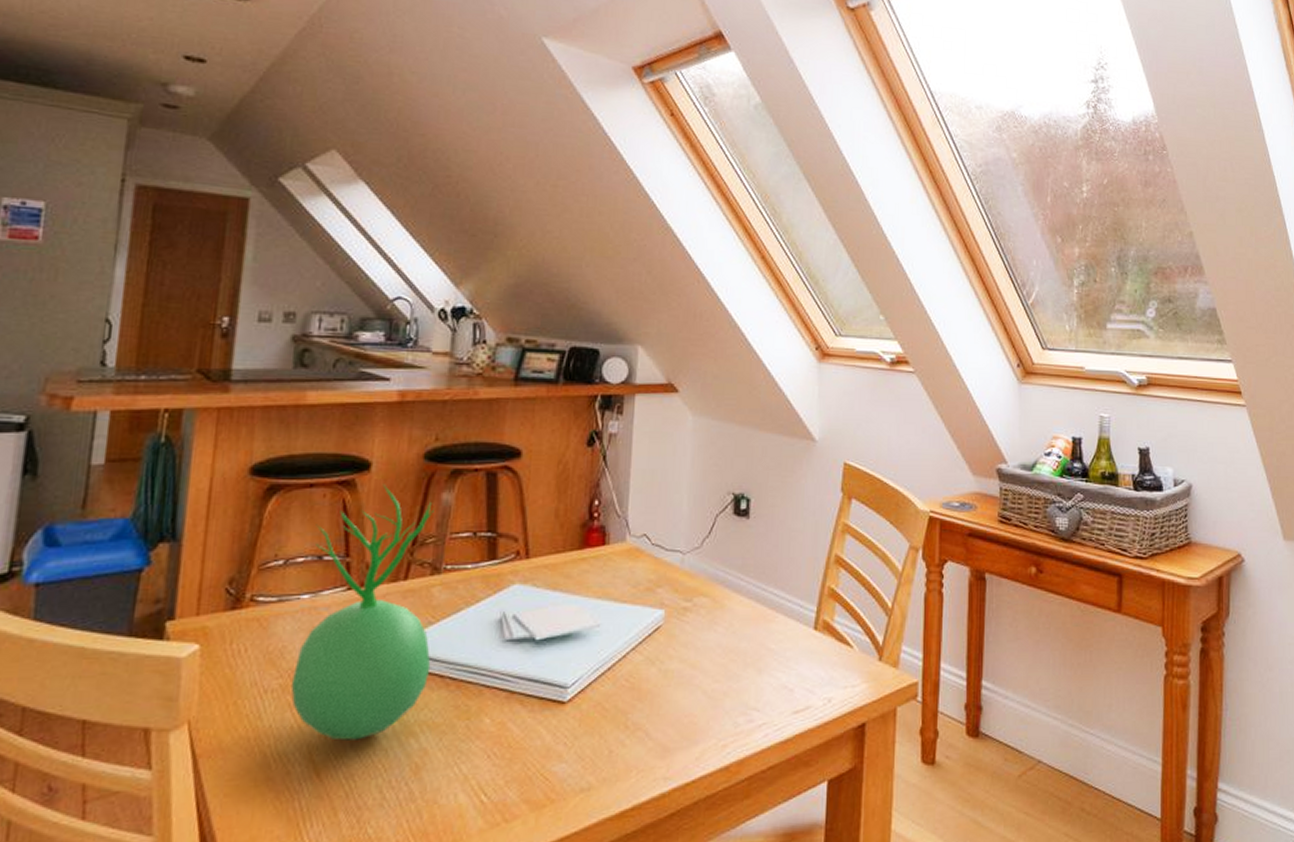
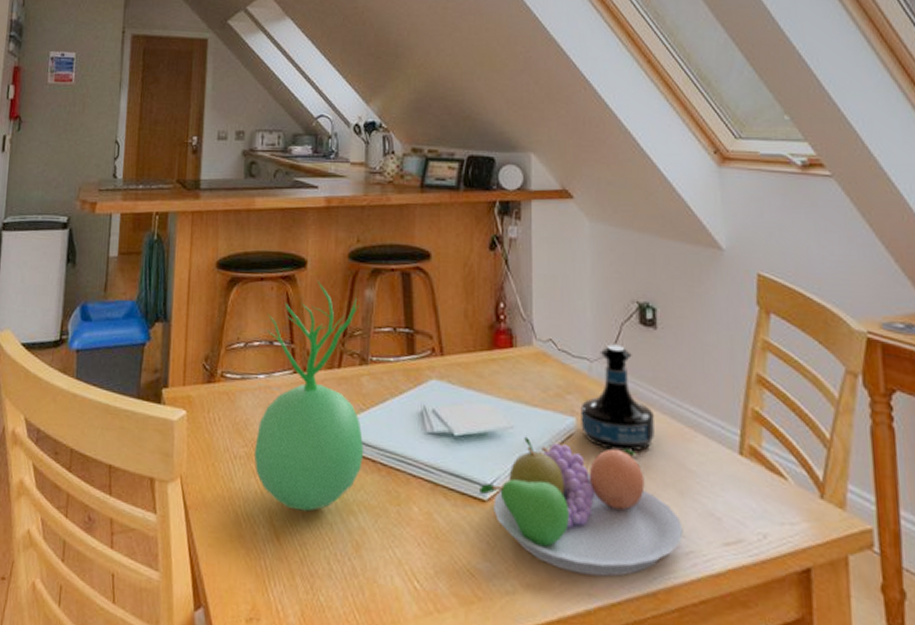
fruit bowl: none [559,633,759,760] -> present [480,436,684,577]
tequila bottle: none [669,535,740,638] -> present [580,344,654,452]

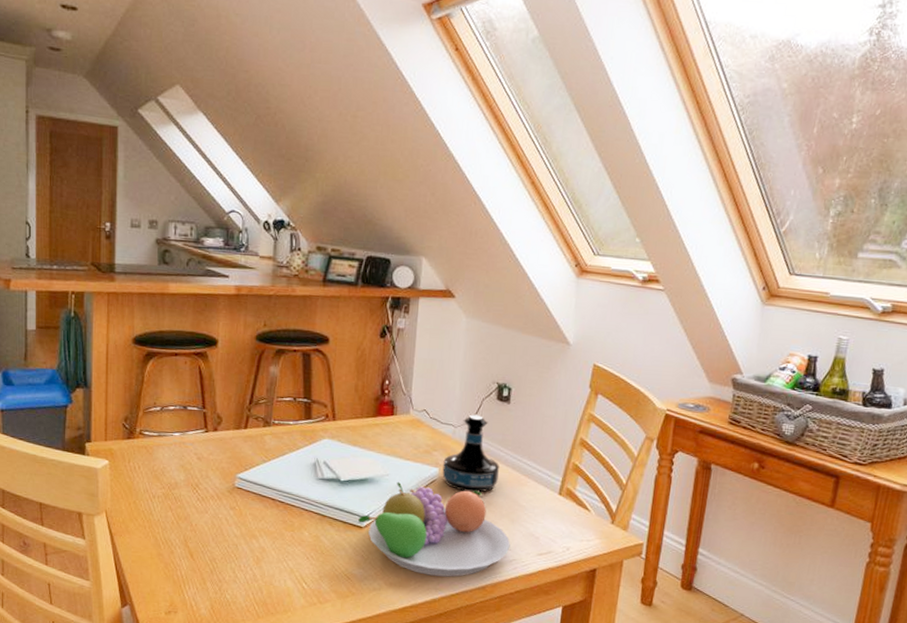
vase: present [254,280,364,512] -> none [170,357,266,536]

